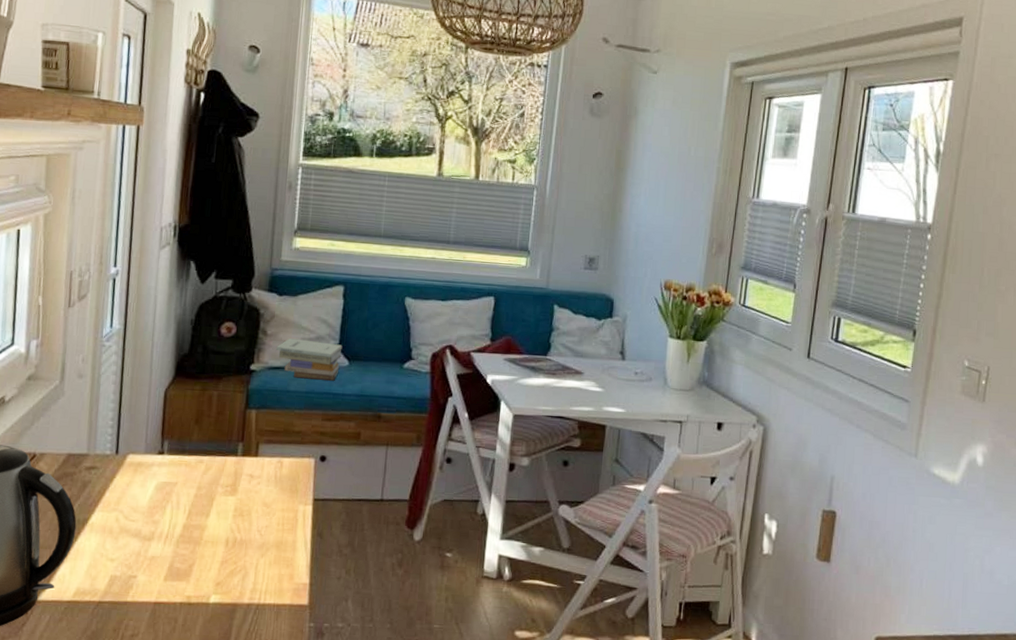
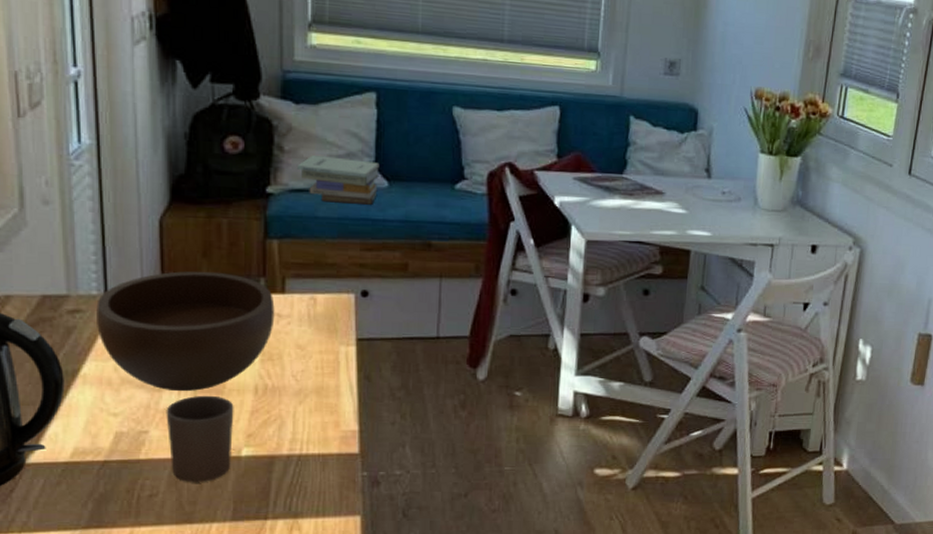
bowl: none [106,435,249,542] -> present [96,271,275,392]
mug: none [151,545,208,626] -> present [166,395,234,483]

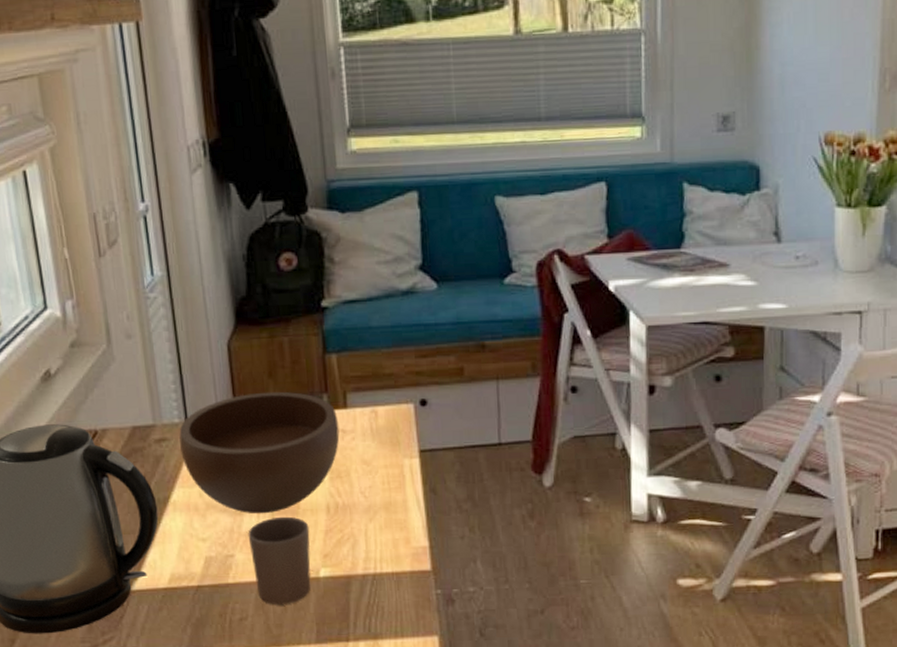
books: present [296,155,380,206] -> none [347,263,428,311]

